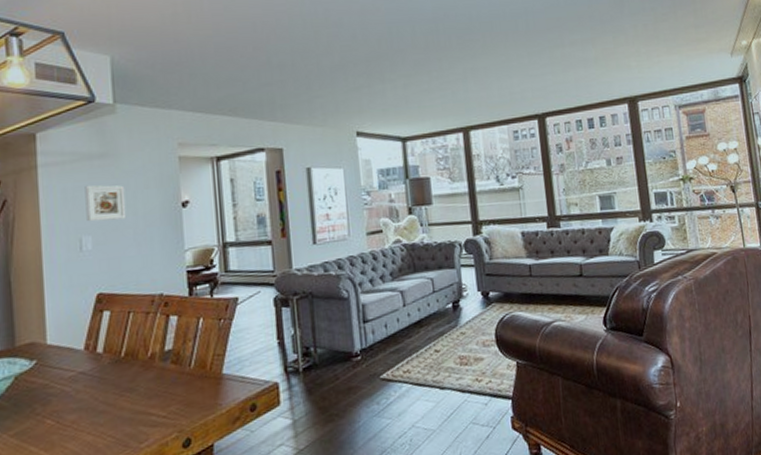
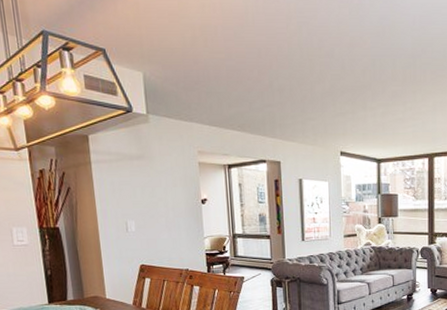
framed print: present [85,185,127,222] -> none [127,180,160,210]

